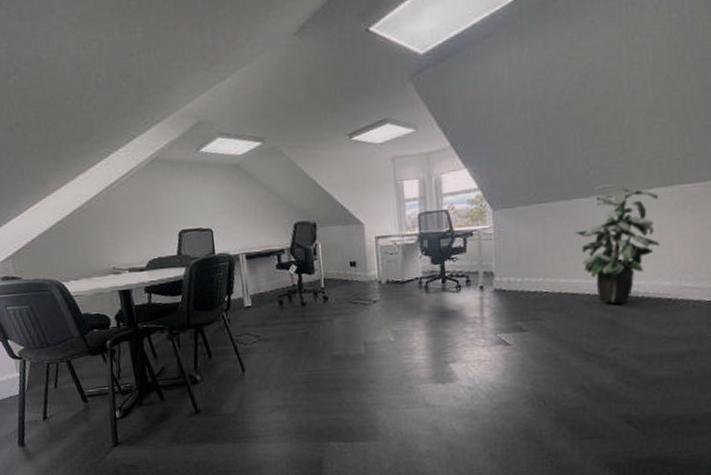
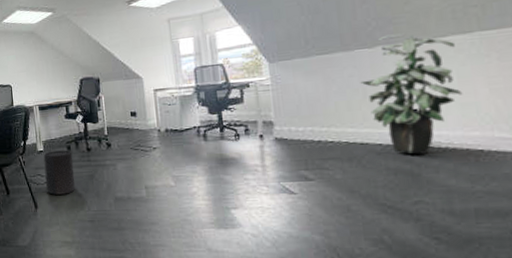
trash can: none [251,305,289,356] -> present [43,150,76,195]

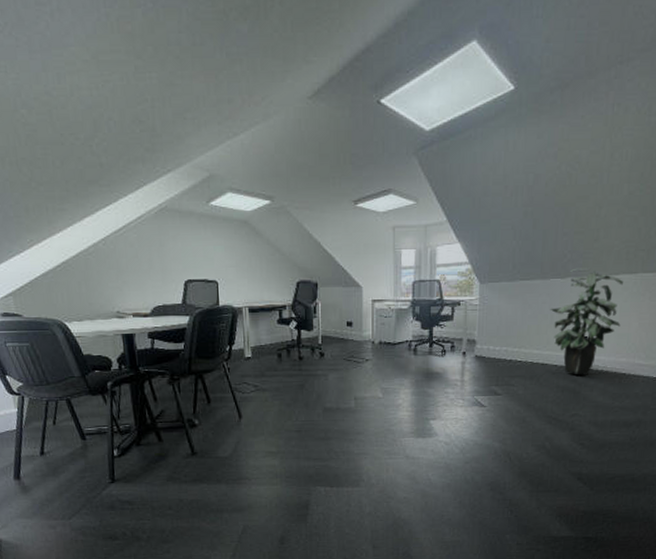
trash can: present [43,150,76,195] -> none [251,357,284,404]

